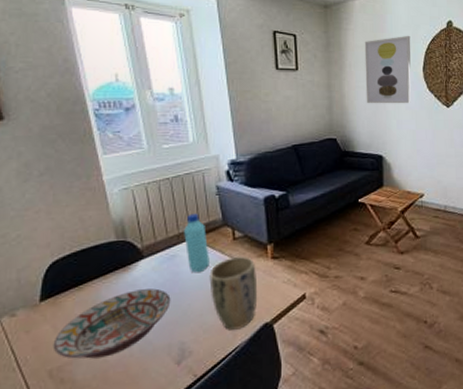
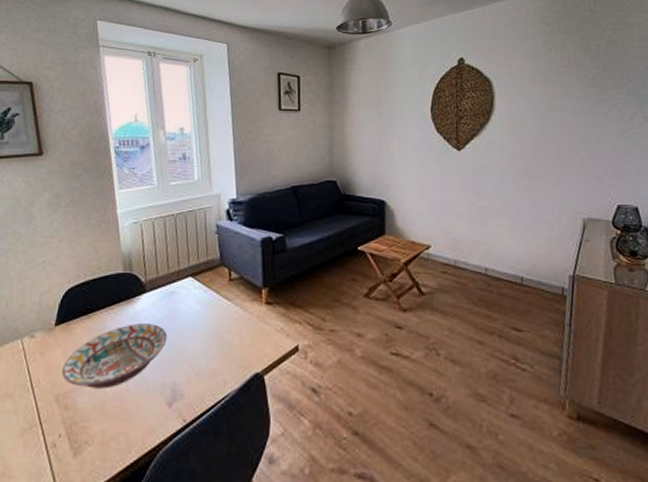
water bottle: present [184,213,209,273] -> none [183,251,206,312]
plant pot: present [209,256,258,330] -> none [204,298,251,376]
wall art: present [364,35,411,104] -> none [368,74,418,146]

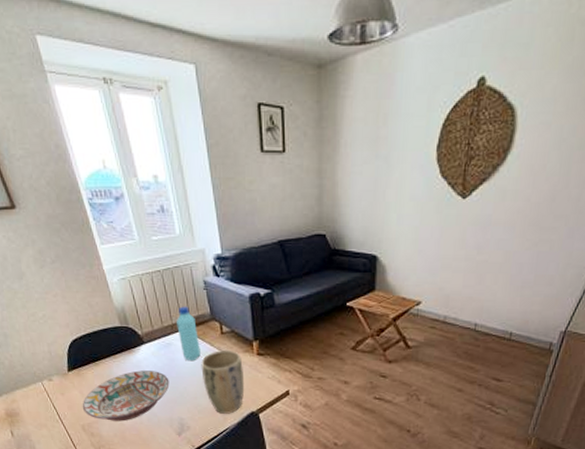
water bottle: none [183,251,206,312] -> present [177,306,201,362]
plant pot: none [204,298,251,376] -> present [201,349,245,414]

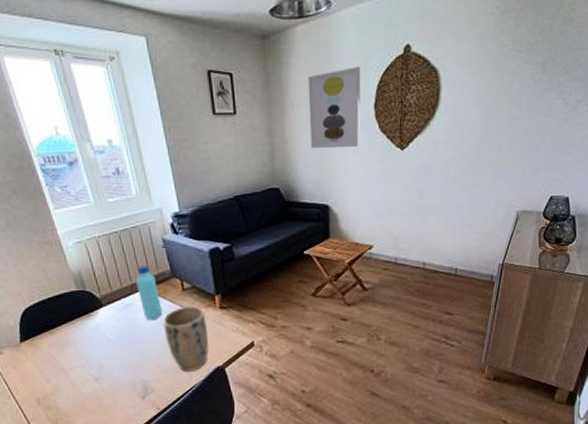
decorative bowl: present [82,370,170,421] -> none [36,333,131,391]
wall art: none [362,101,425,194] -> present [307,66,361,149]

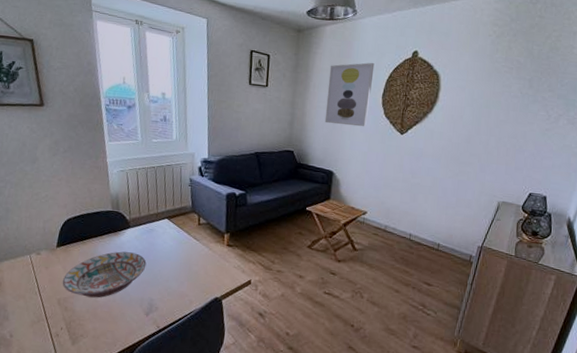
decorative bowl: none [36,333,131,391] -> present [62,251,147,298]
water bottle: present [136,265,162,321] -> none [161,198,179,247]
plant pot: present [163,305,209,372] -> none [176,239,214,298]

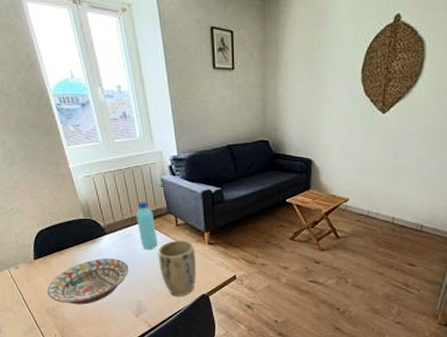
water bottle: none [161,198,179,247] -> present [136,201,158,250]
plant pot: none [176,239,214,298] -> present [158,239,197,297]
wall art: present [324,62,375,127] -> none [299,31,352,108]

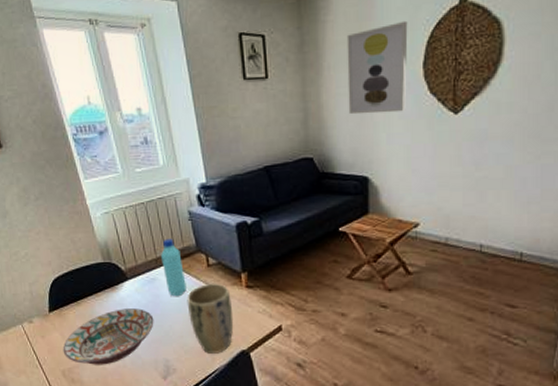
wall art: none [299,31,352,108] -> present [346,20,408,115]

